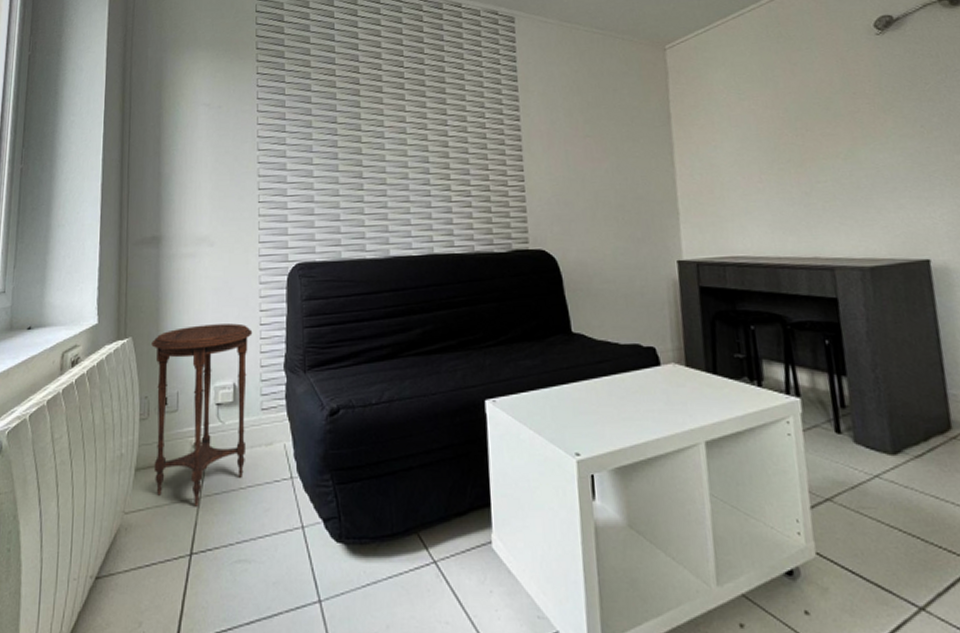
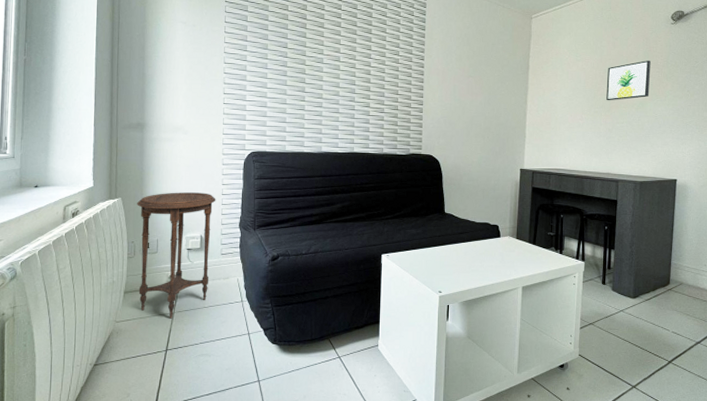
wall art: none [789,89,861,152] -> present [606,61,651,101]

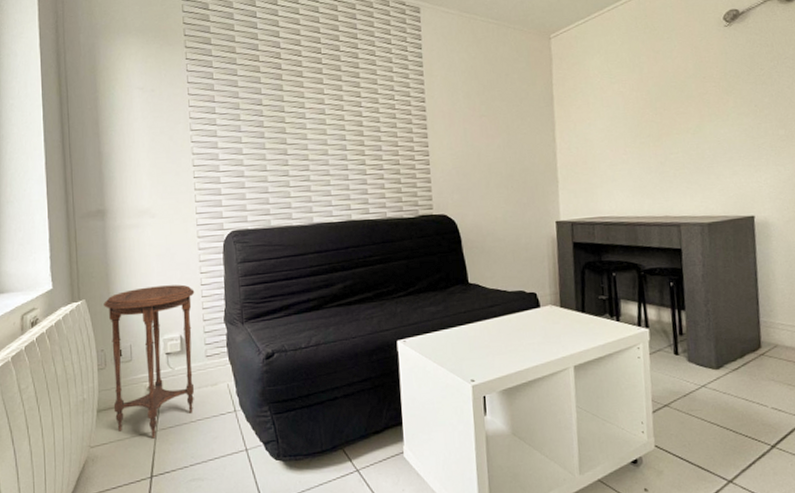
wall art: present [606,61,651,101] -> none [651,74,707,128]

